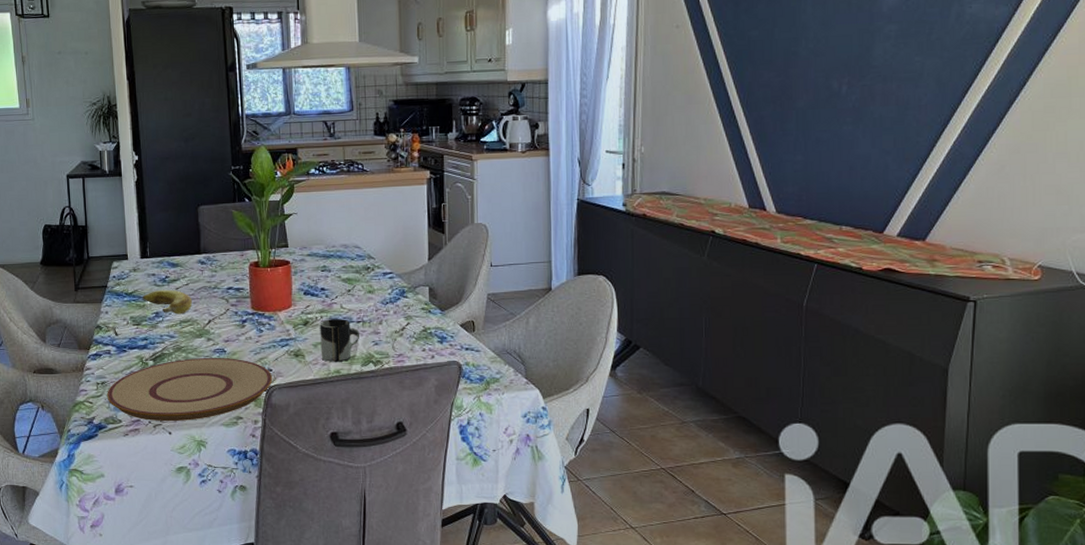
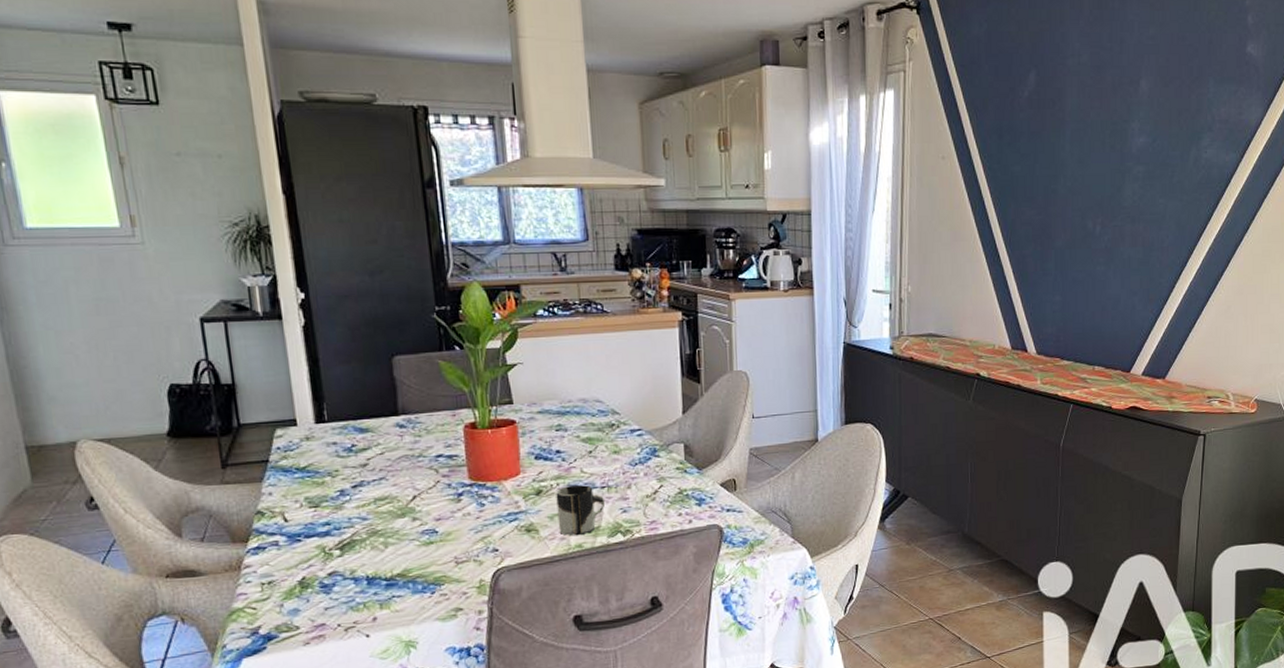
plate: present [107,357,273,422] -> none [276,539,500,624]
banana: present [142,289,193,315] -> none [320,461,391,491]

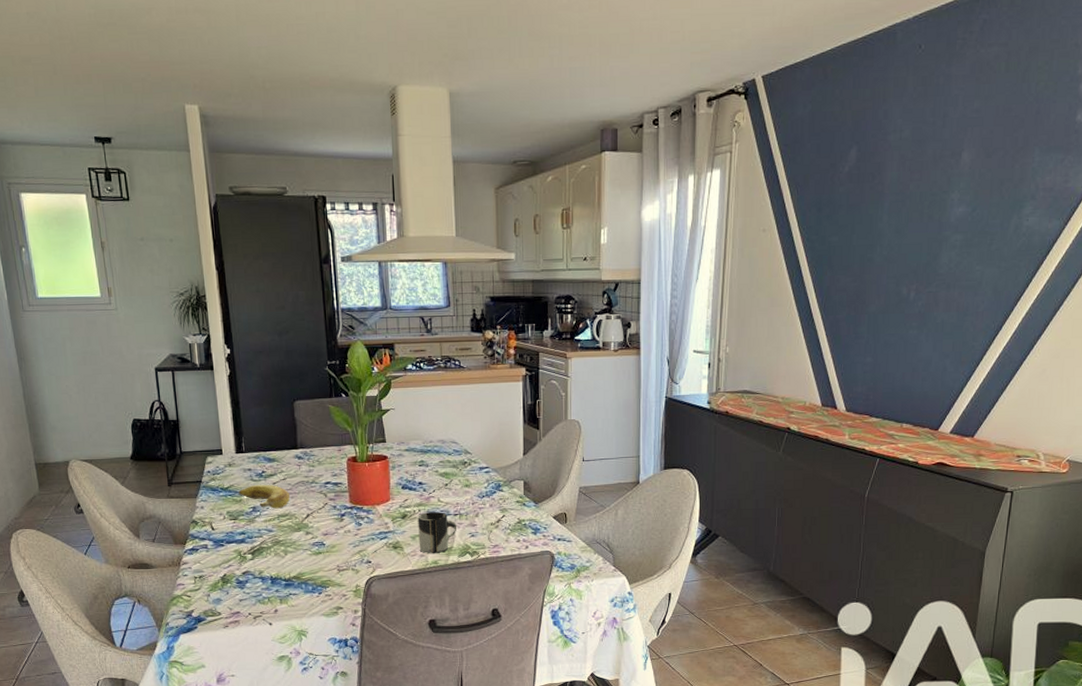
banana: none [320,461,391,491] -> present [238,484,291,509]

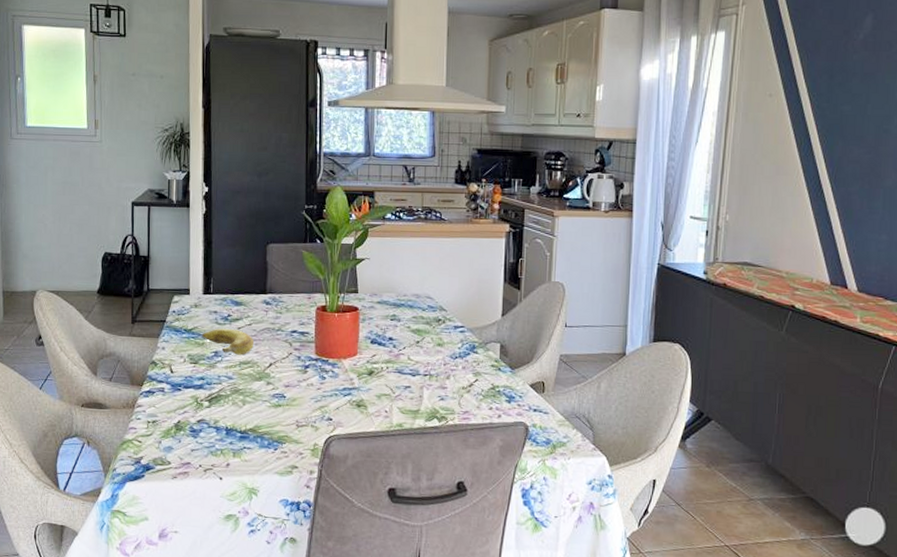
cup: present [418,511,457,554] -> none [384,369,426,416]

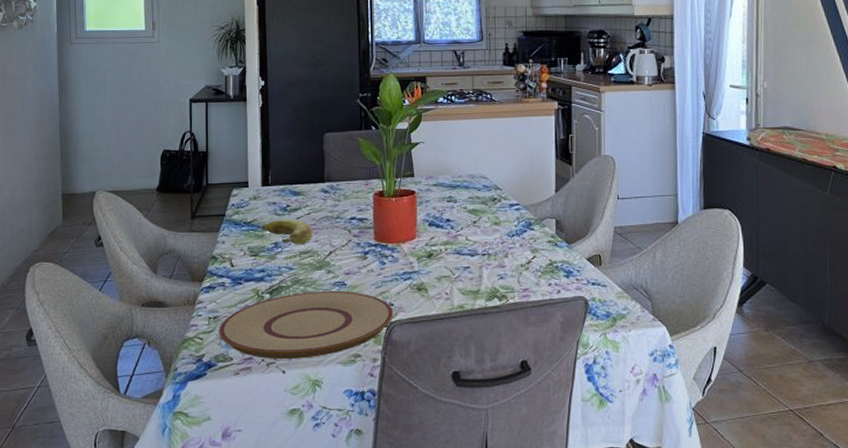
plate: none [157,401,332,467] -> present [219,290,394,360]

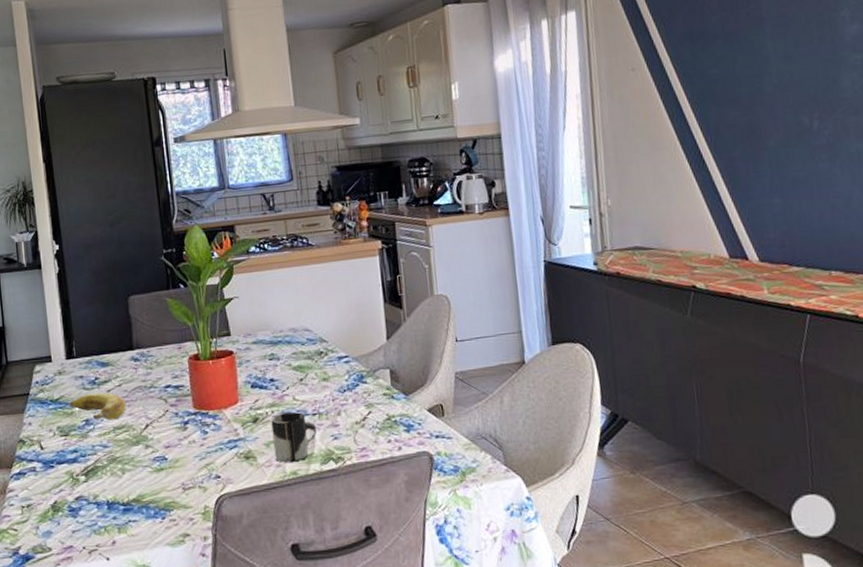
plate: present [219,290,394,360] -> none [33,466,222,546]
cup: none [444,250,485,298] -> present [271,411,318,463]

